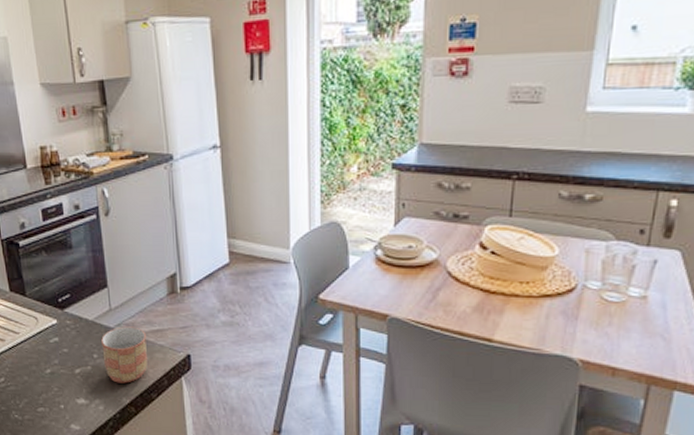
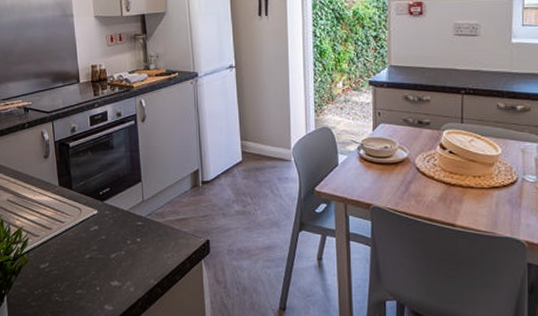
mug: present [100,326,148,383] -> none [133,216,173,267]

